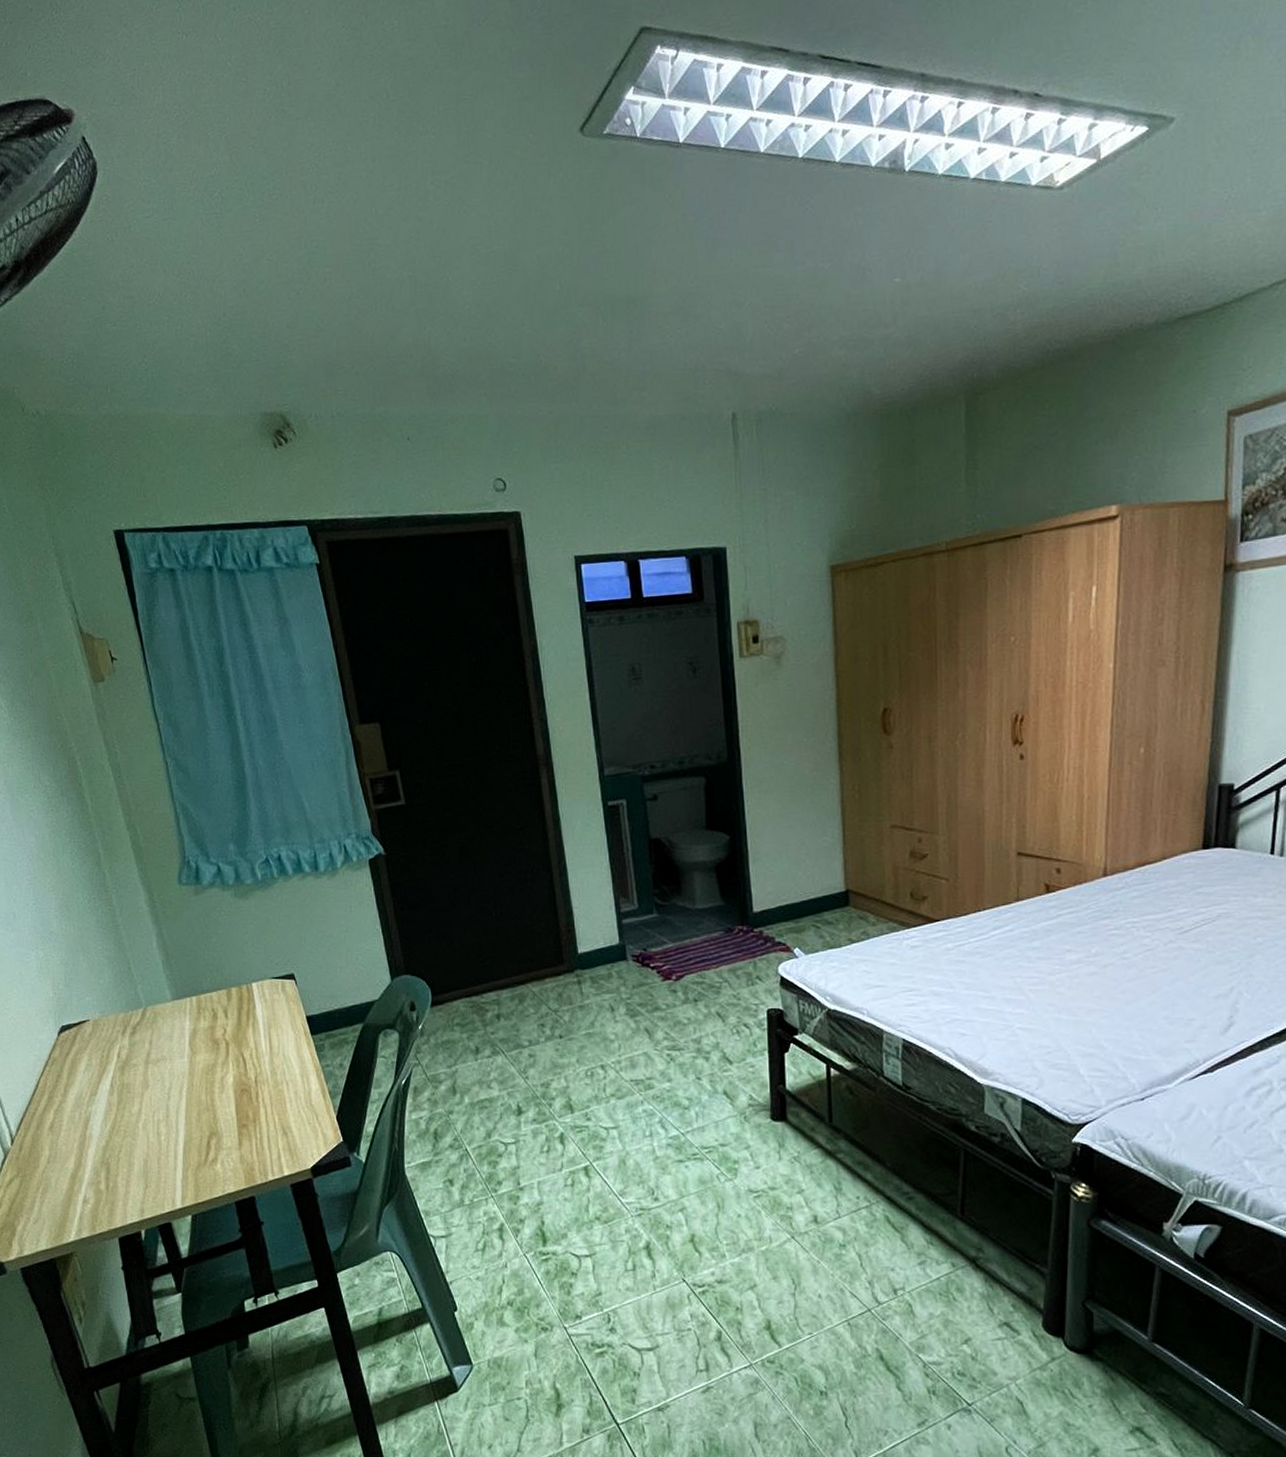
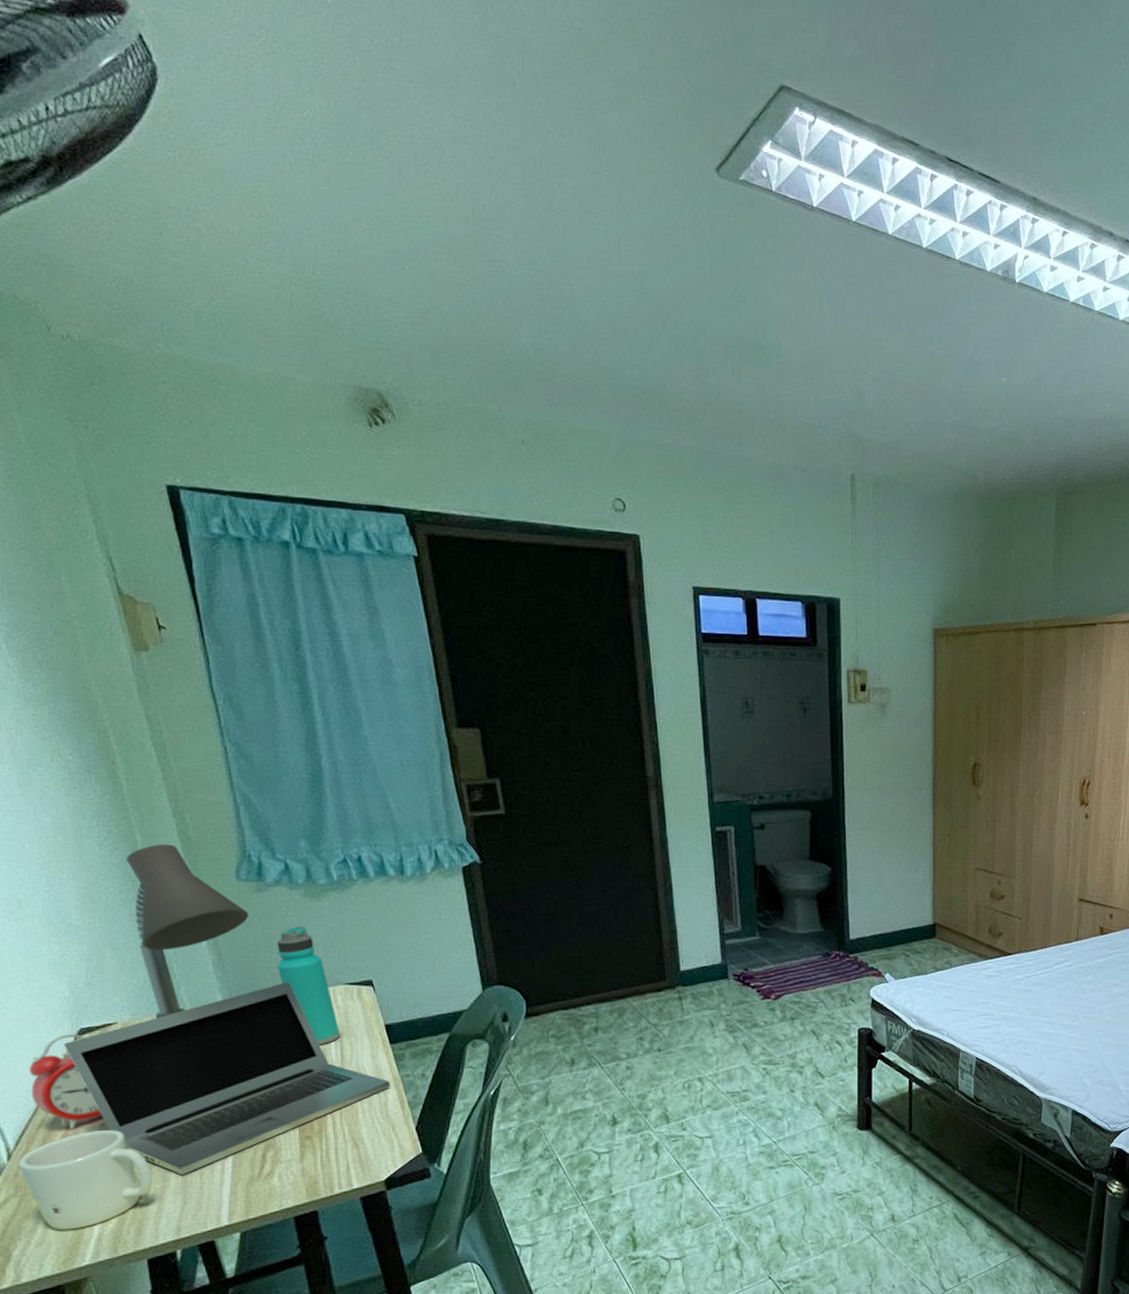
mug: none [18,1117,121,1209] -> present [17,1129,153,1230]
alarm clock: none [25,1030,80,1118] -> present [29,1033,102,1130]
laptop: none [50,978,313,1161] -> present [64,982,391,1176]
desk lamp: none [92,855,190,1016] -> present [125,844,249,1019]
water bottle: none [213,925,269,1037] -> present [277,926,341,1045]

